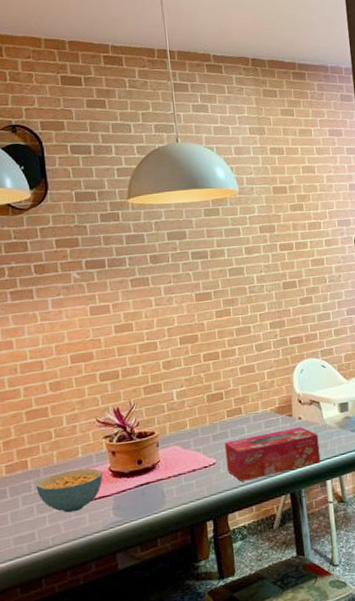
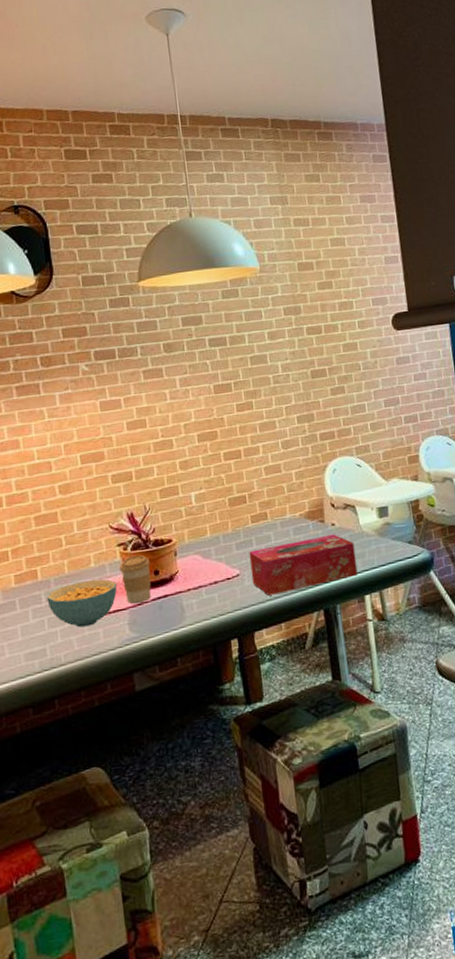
coffee cup: none [105,446,135,491] -> present [119,555,151,604]

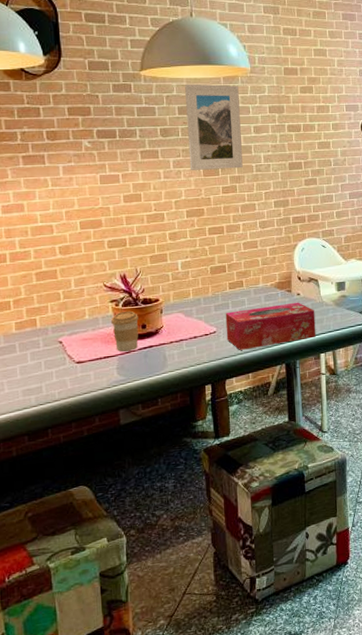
cereal bowl: present [46,579,118,628] -> none [44,330,109,370]
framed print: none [188,288,258,388] -> present [185,84,243,170]

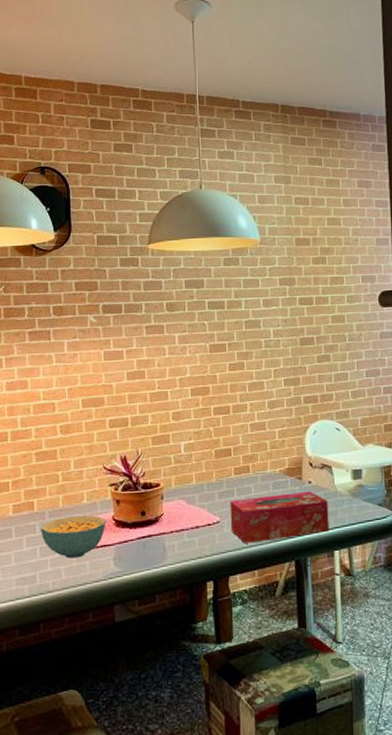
cereal bowl: none [44,330,109,370] -> present [41,515,106,559]
coffee cup: present [111,310,139,352] -> none [110,495,138,540]
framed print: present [185,84,243,170] -> none [193,256,251,346]

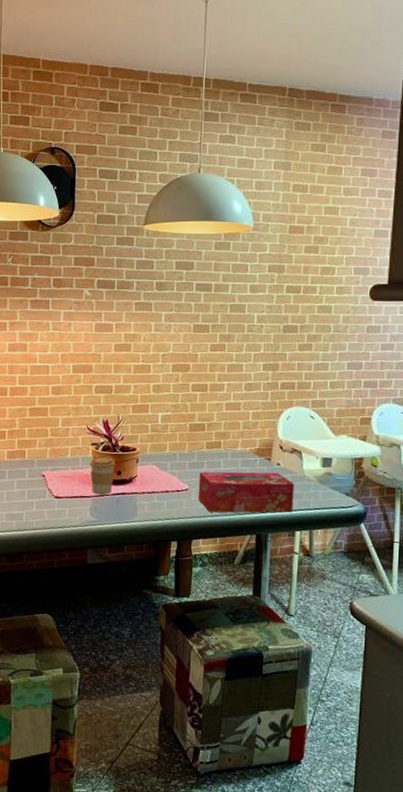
cereal bowl: present [41,515,106,559] -> none [29,467,86,504]
coffee cup: none [110,495,138,540] -> present [90,455,115,495]

